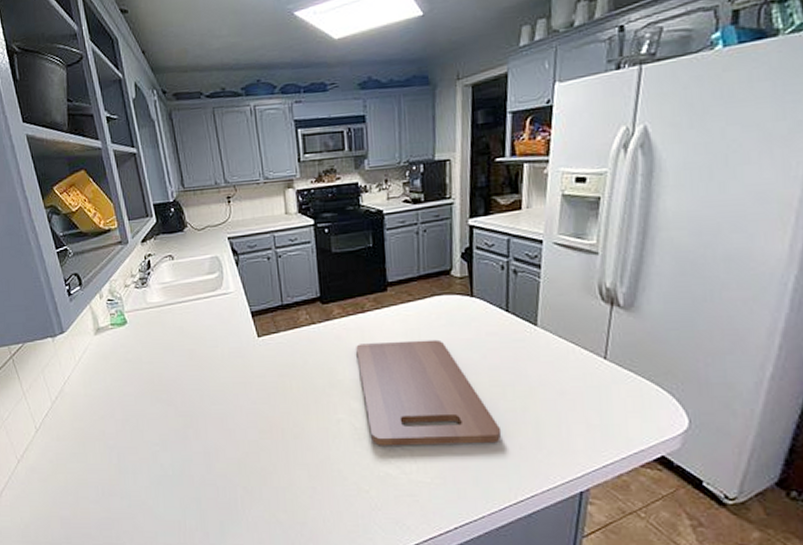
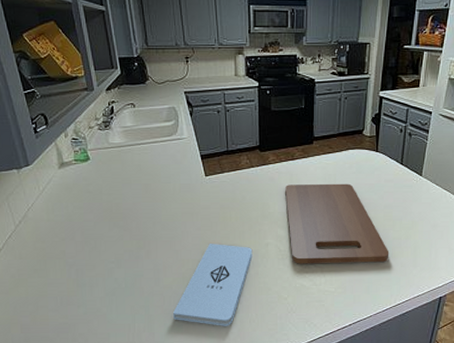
notepad: none [228,420,322,526] -> present [172,244,253,326]

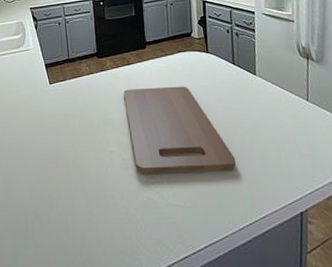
notepad: present [172,244,253,326] -> none [21,153,97,248]

